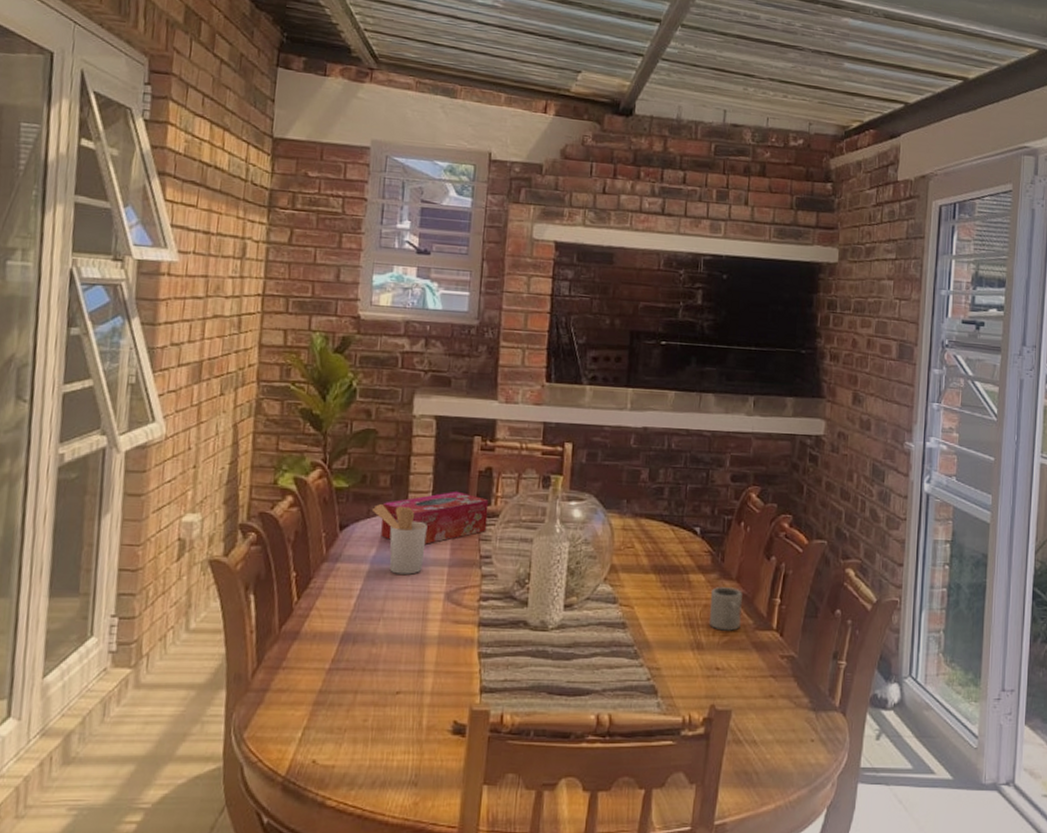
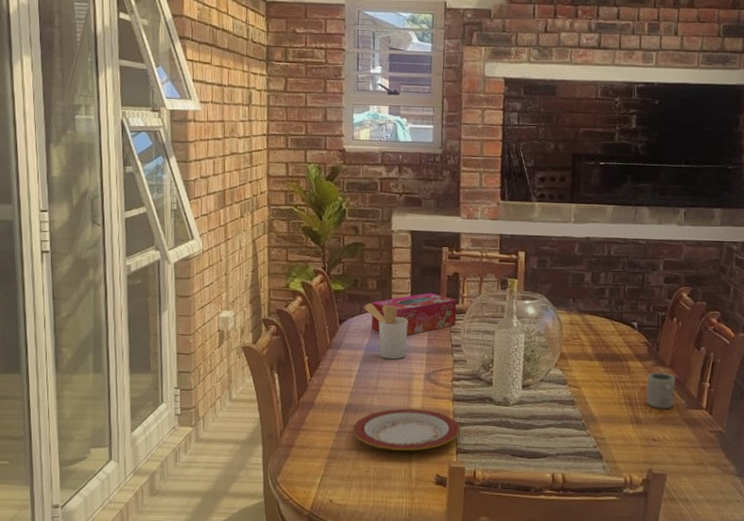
plate: none [347,636,487,692] -> present [352,408,461,451]

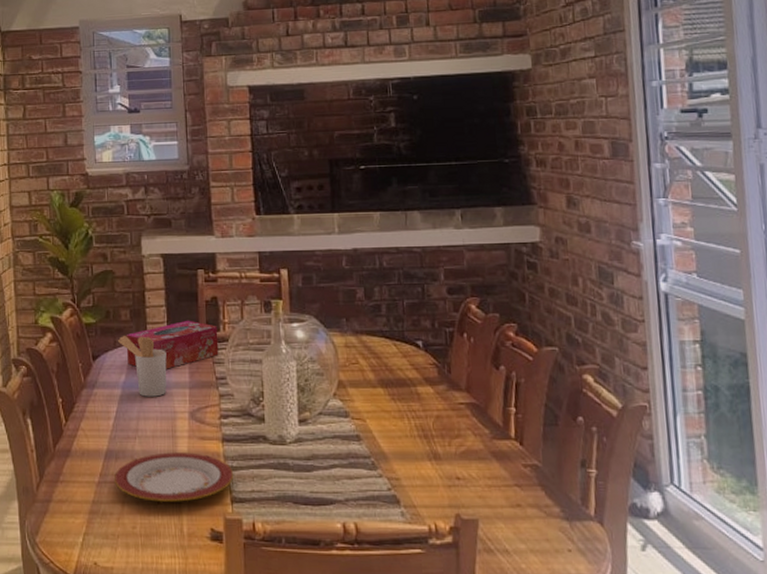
cup: present [646,371,676,409] -> none [442,397,478,441]

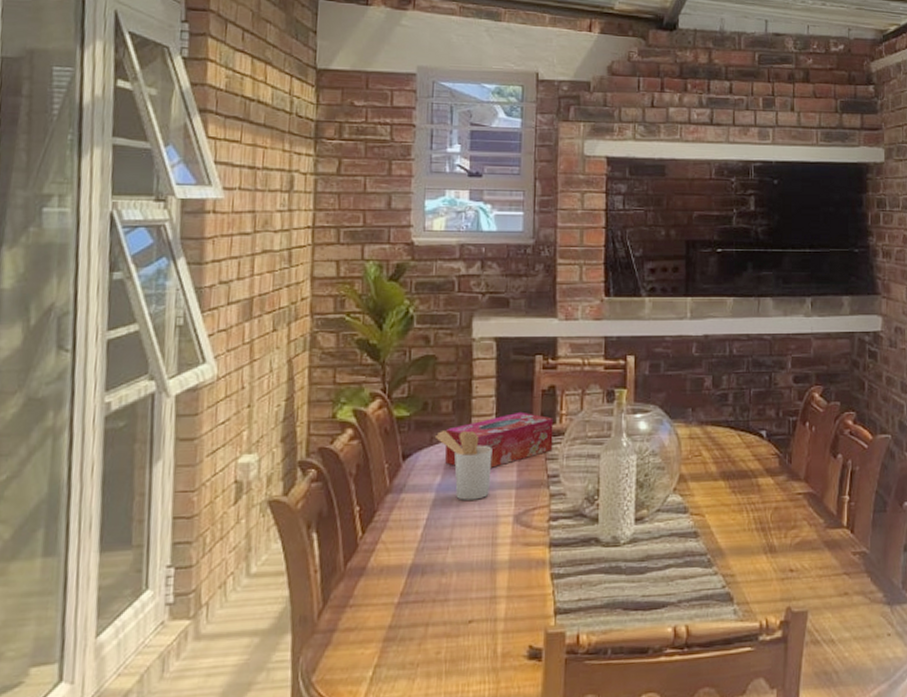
plate: present [113,452,234,502] -> none [417,561,560,621]

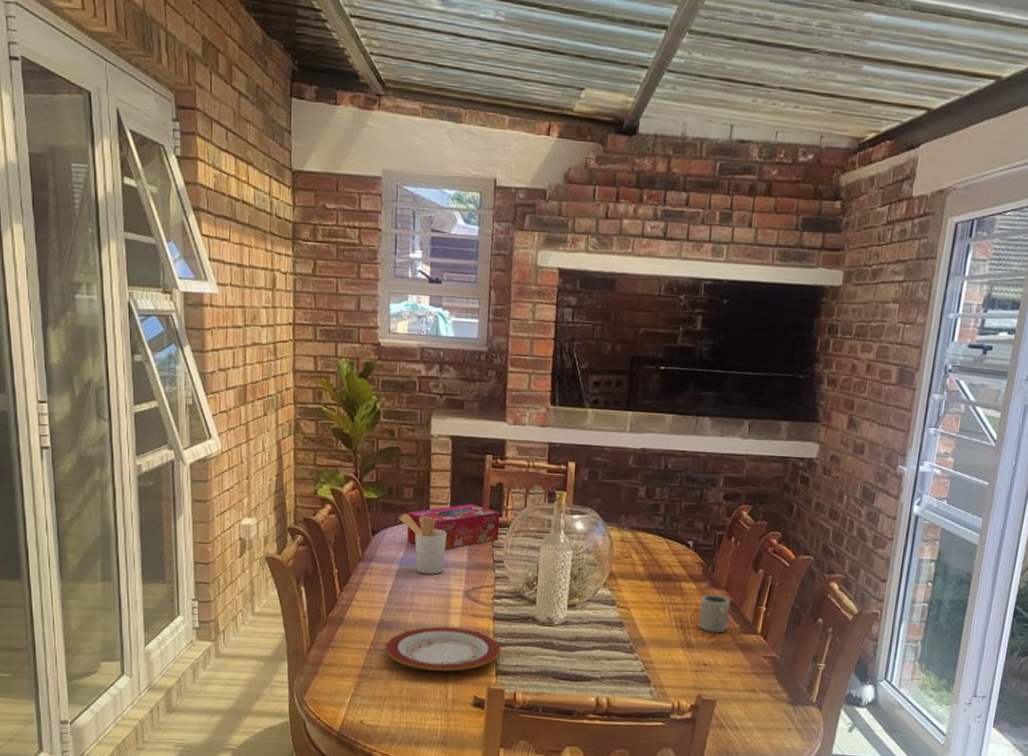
plate: none [417,561,560,621] -> present [384,626,501,672]
cup: none [780,487,813,532] -> present [698,593,730,633]

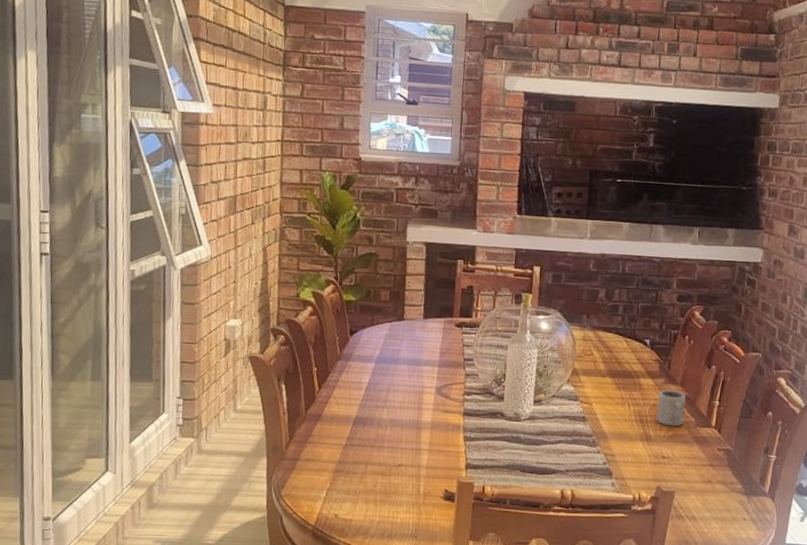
plate: present [384,626,501,672] -> none [360,422,471,466]
utensil holder: present [398,512,447,575] -> none [375,314,421,372]
tissue box: present [406,503,500,549] -> none [383,305,471,348]

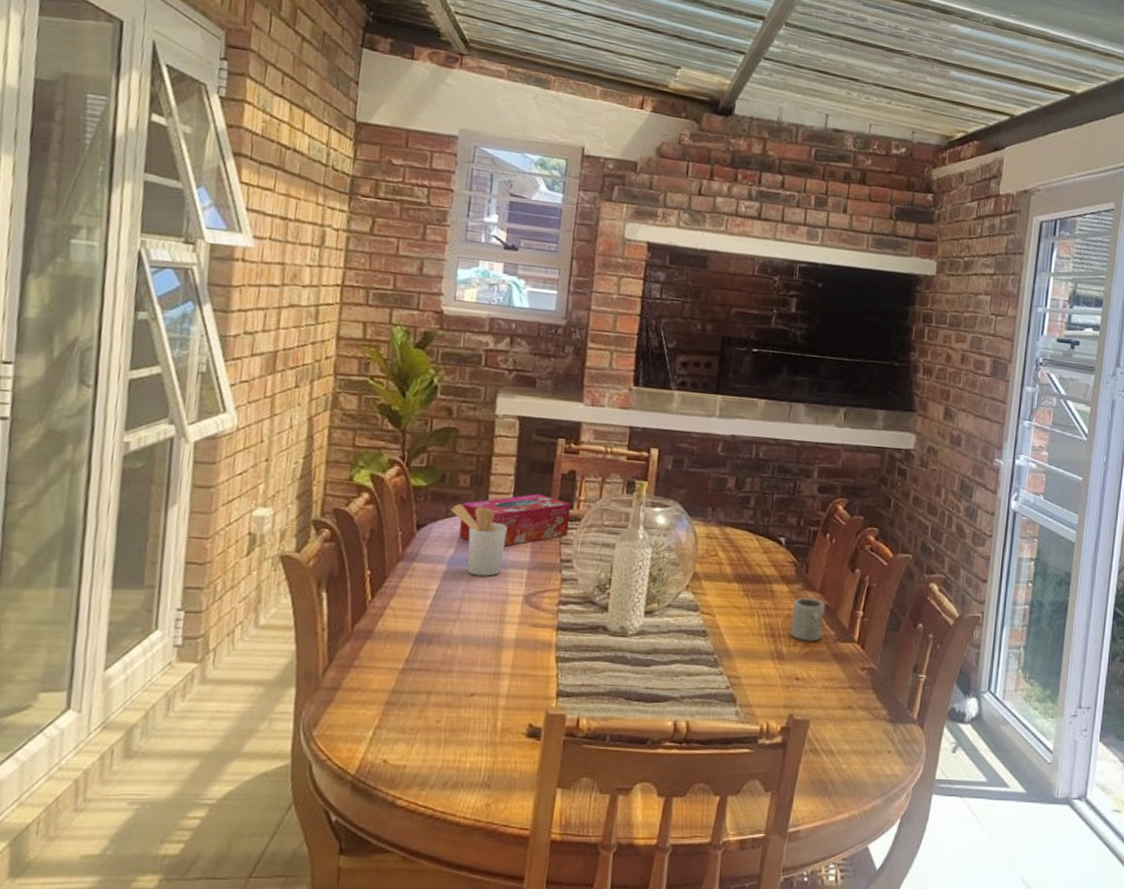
utensil holder: none [375,314,421,372] -> present [450,503,508,576]
tissue box: none [383,305,471,348] -> present [459,493,572,547]

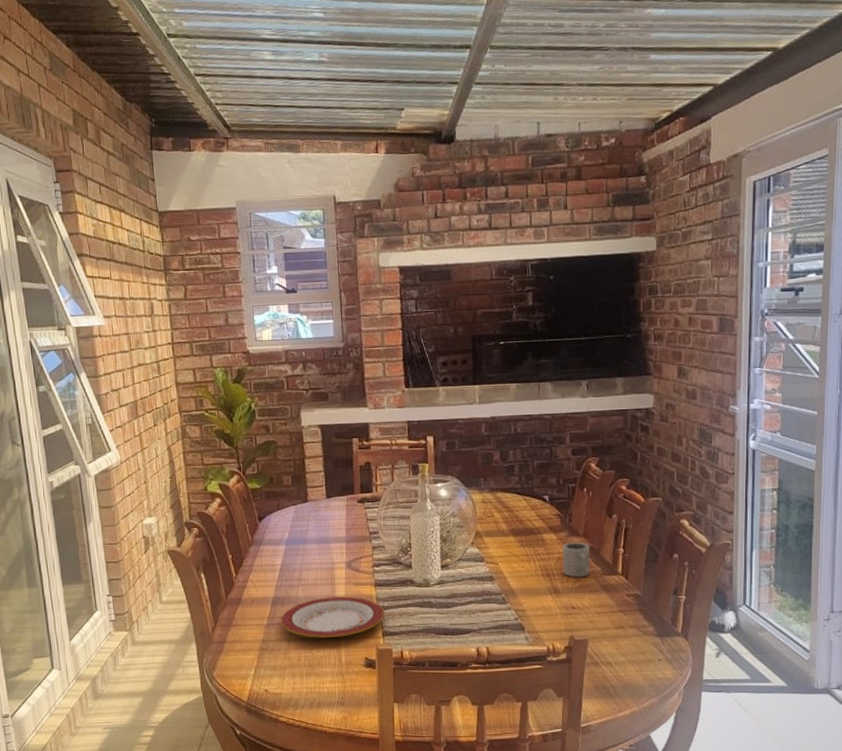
plate: none [421,639,565,694] -> present [280,596,385,638]
utensil holder: present [450,503,508,576] -> none [280,498,326,551]
tissue box: present [459,493,572,547] -> none [288,483,372,527]

